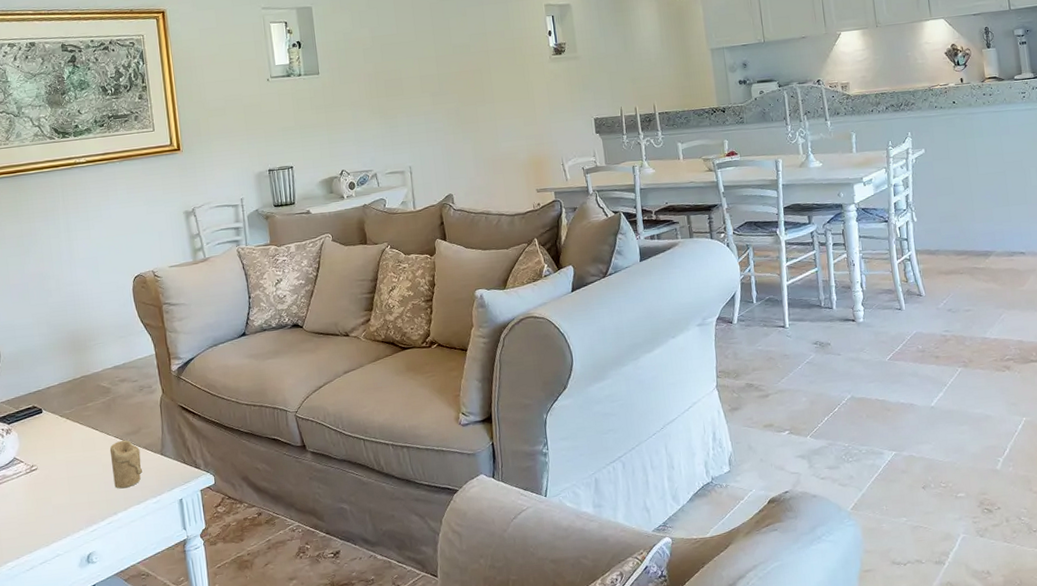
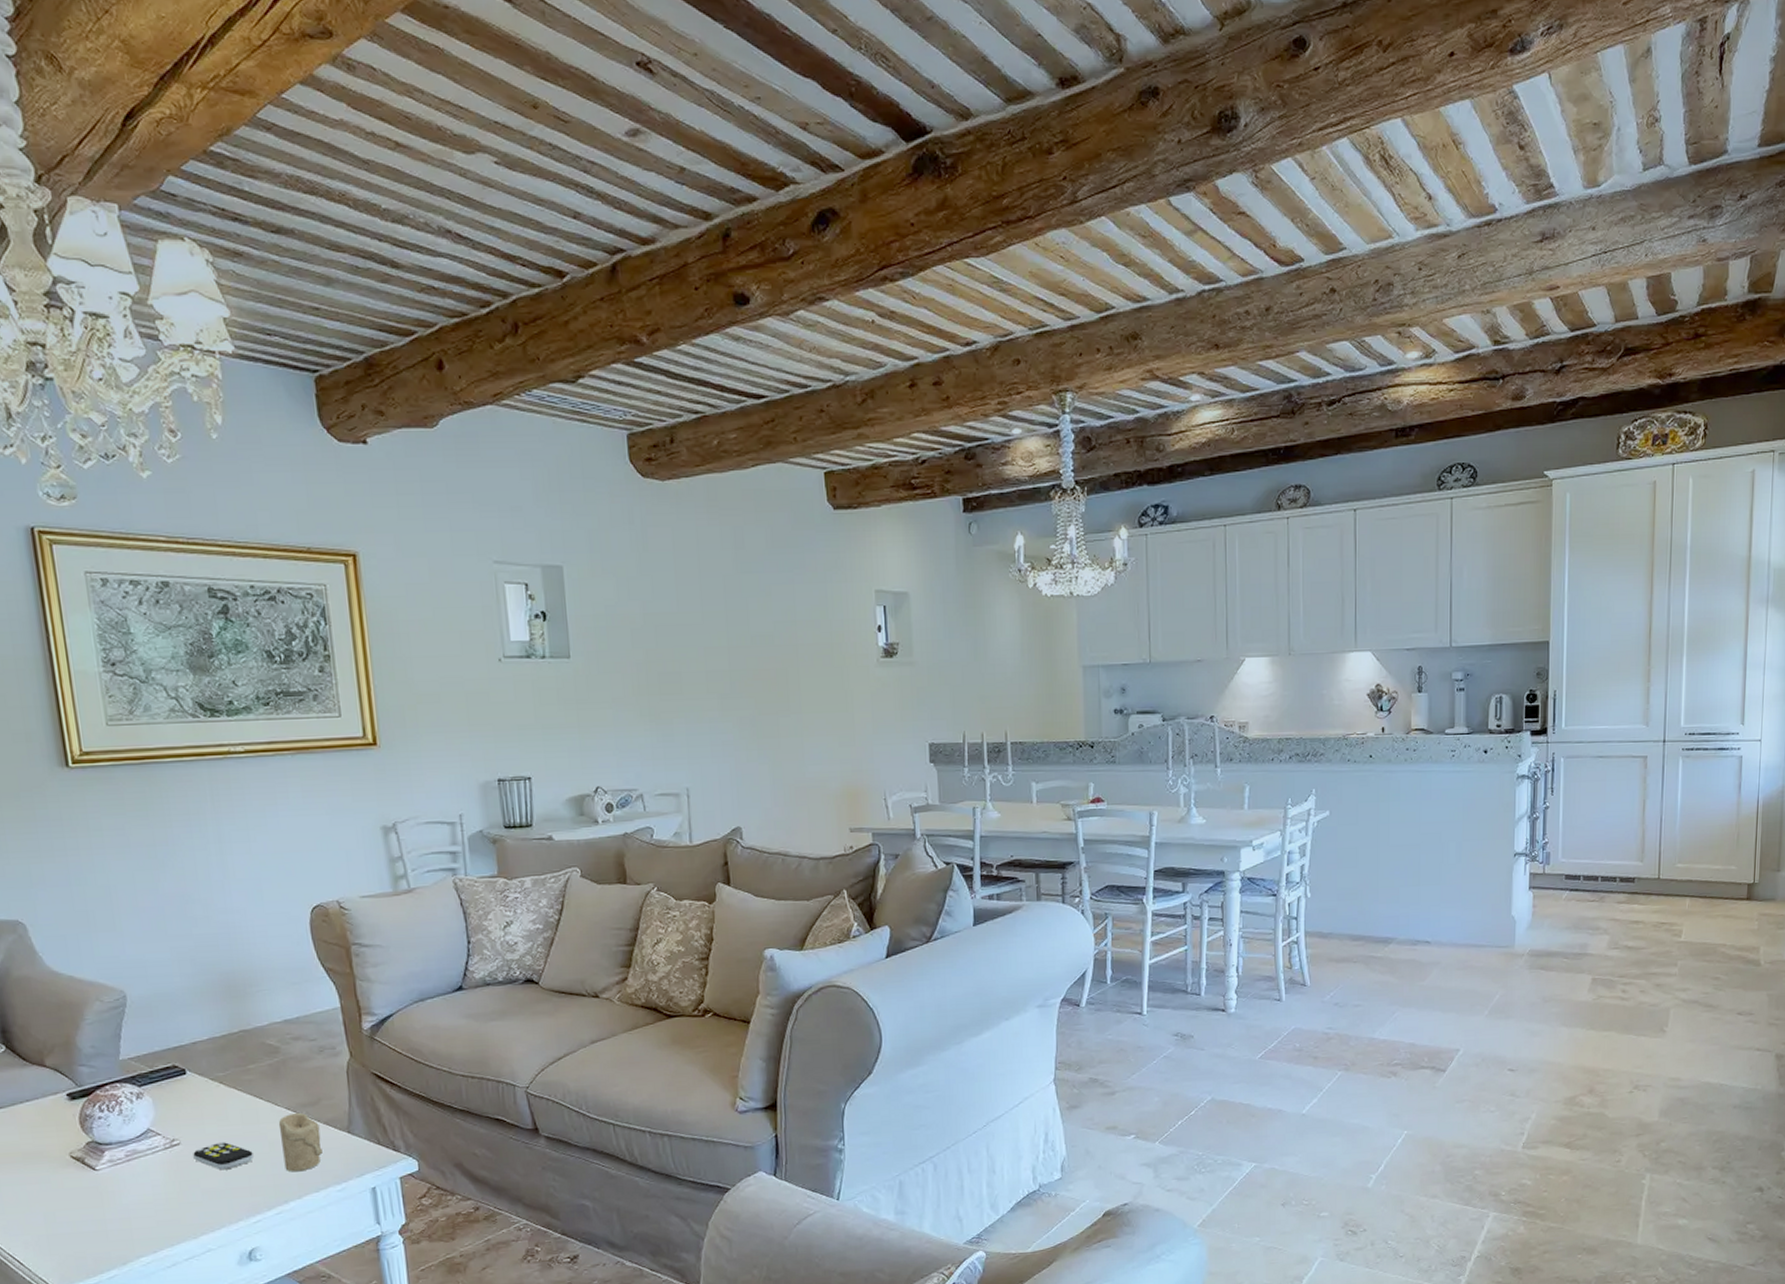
remote control: none [47,465,91,489] -> present [193,1141,254,1170]

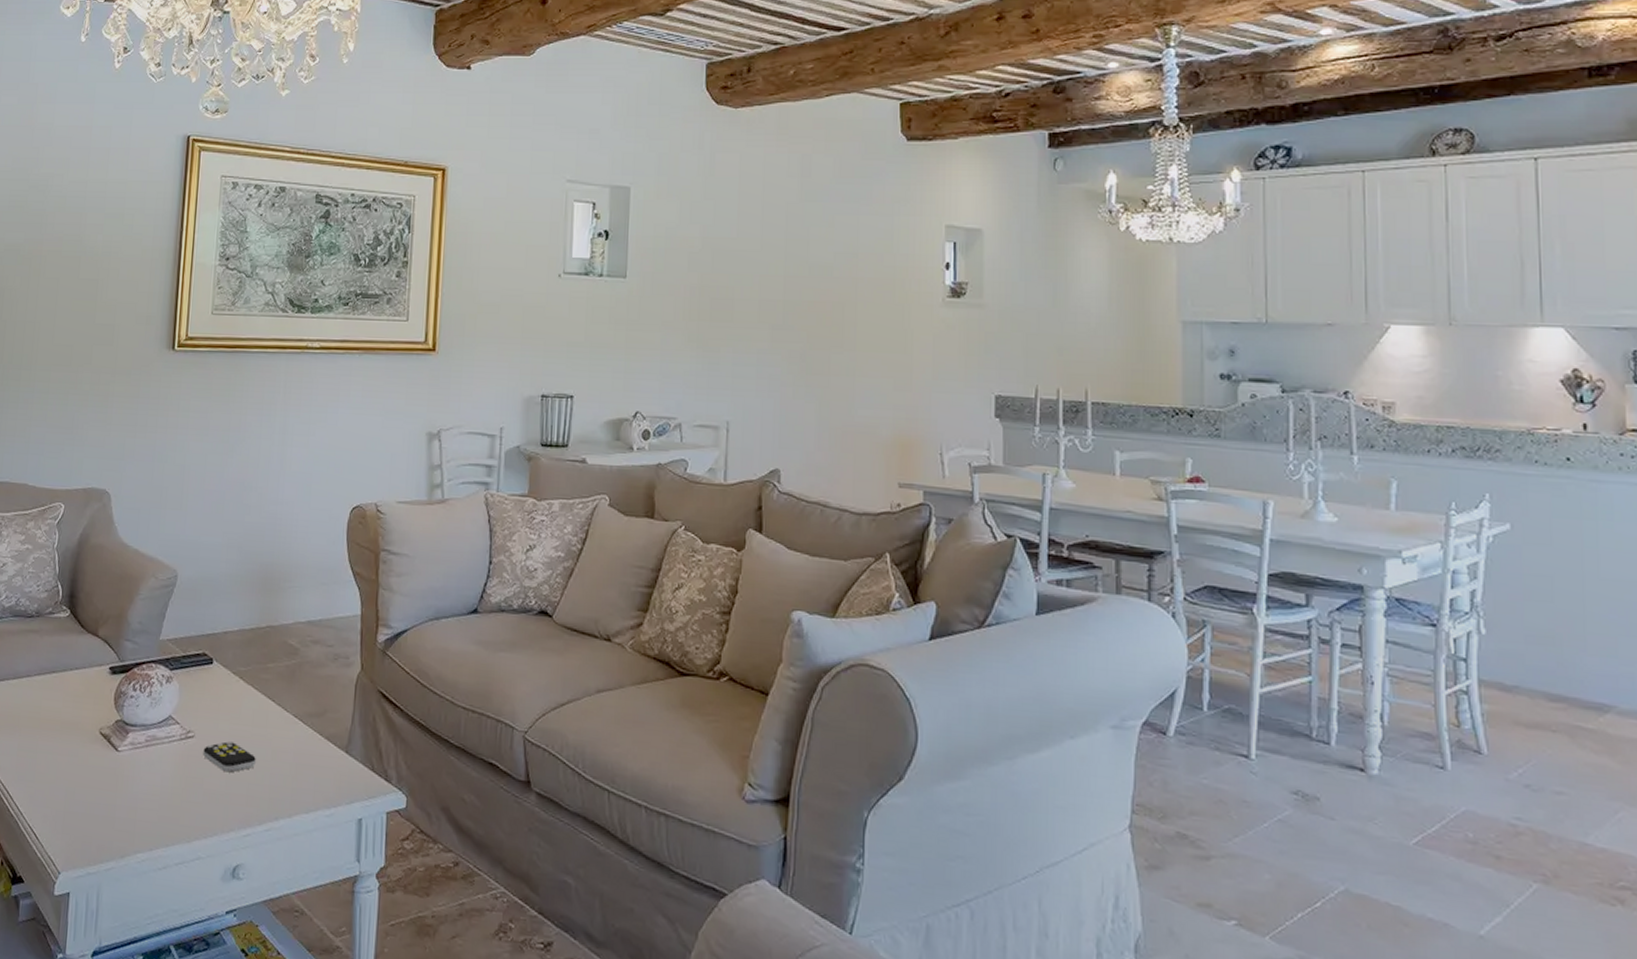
candle: present [278,1112,323,1172] -> none [282,721,321,788]

